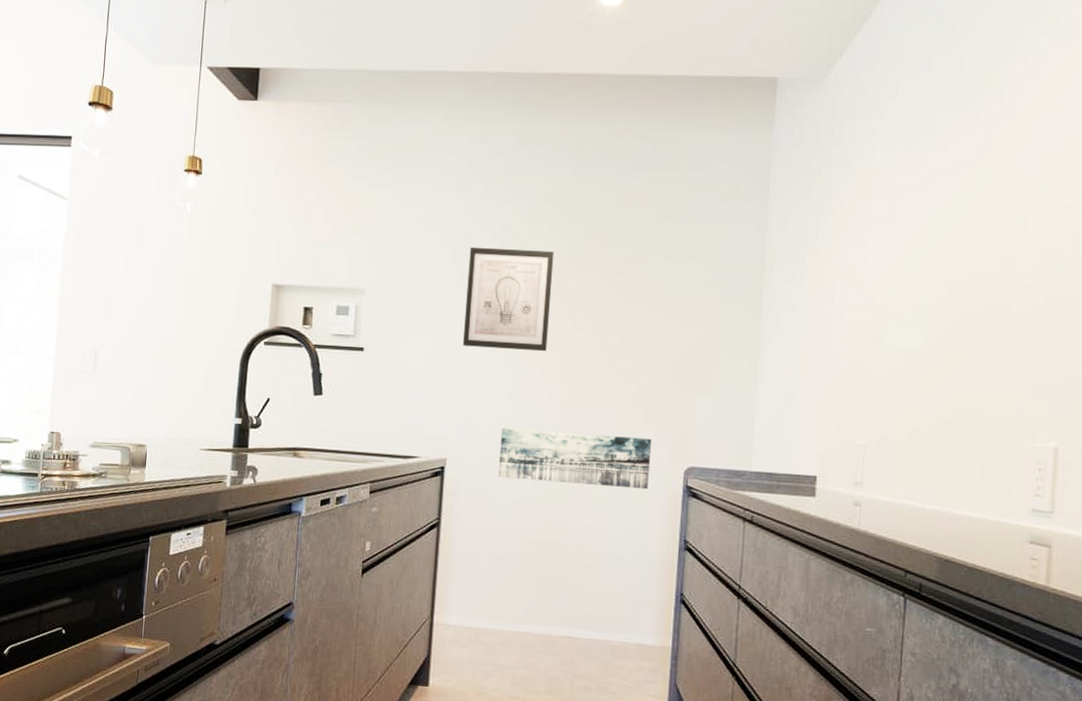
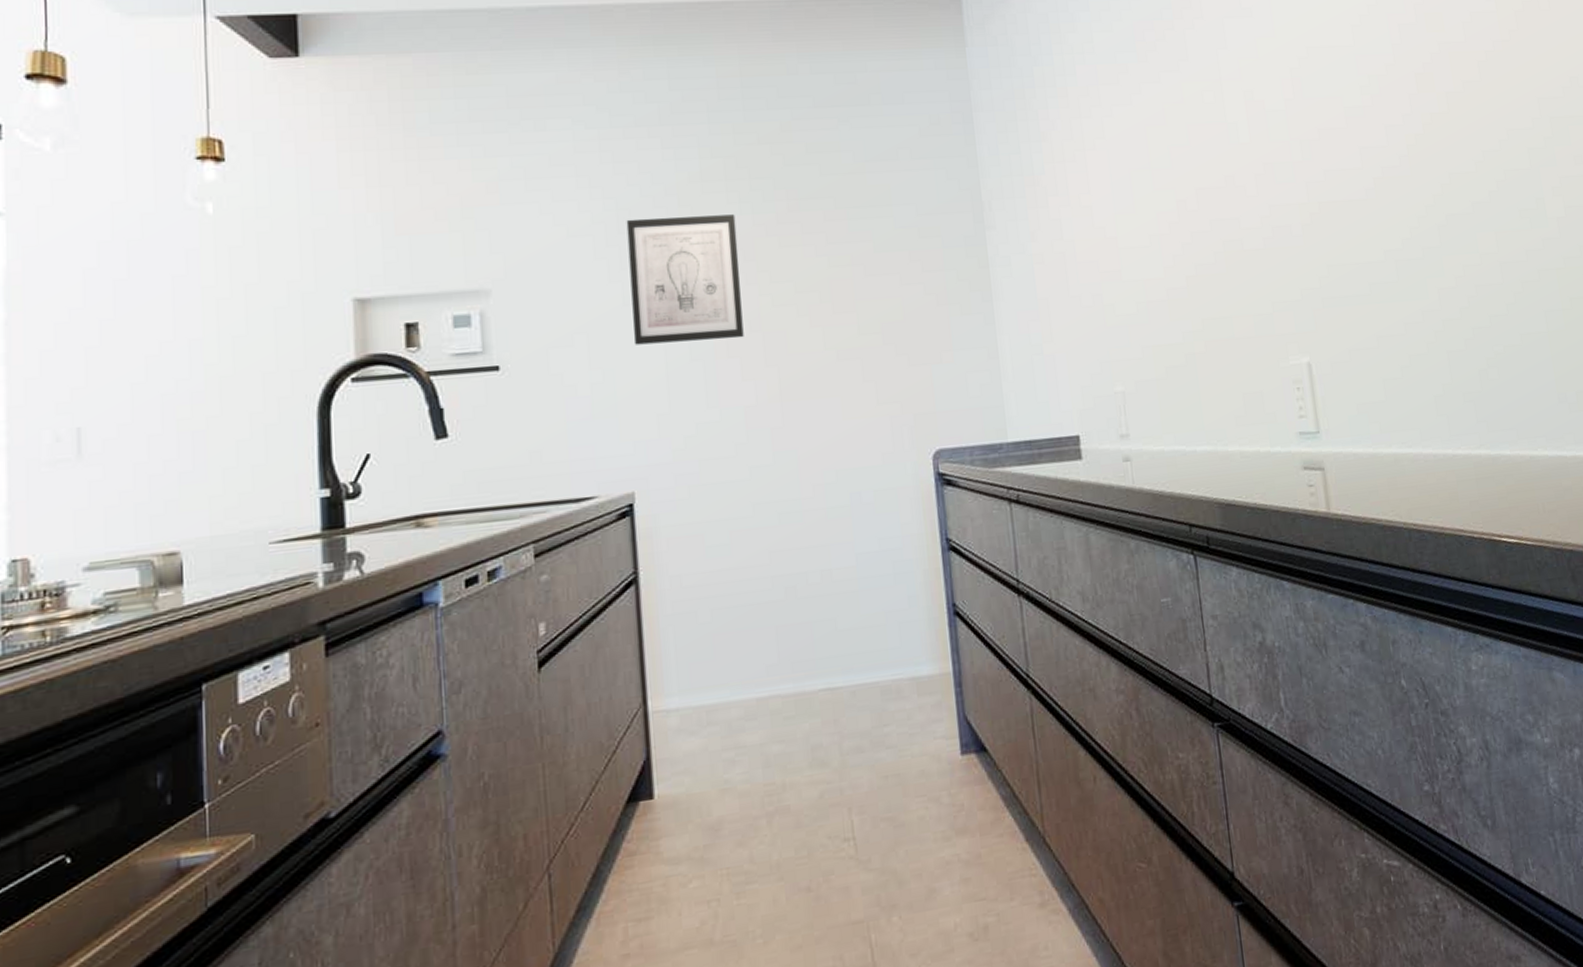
wall art: present [498,427,652,490] -> none [701,424,894,505]

